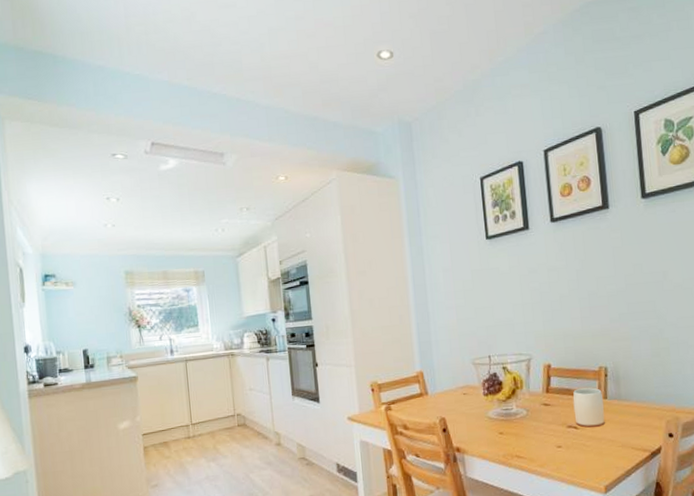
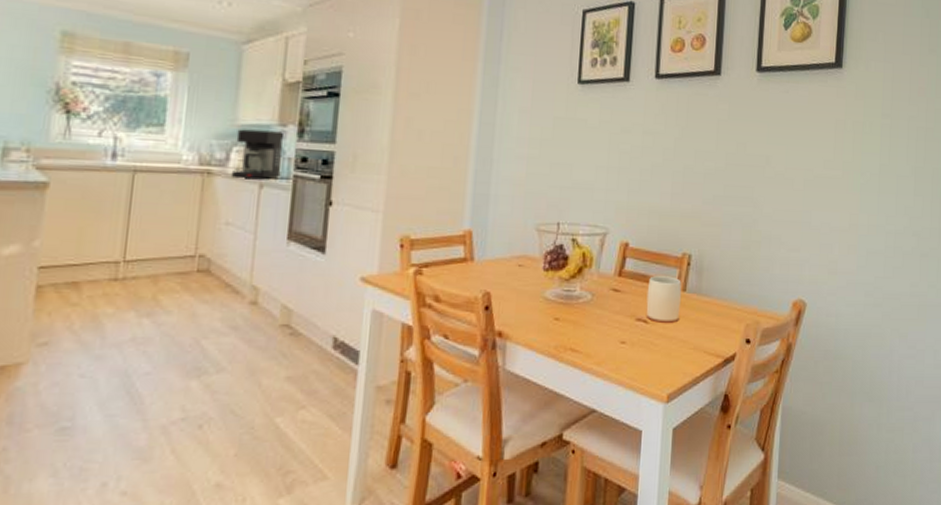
coffee maker: none [245,317,279,356] -> present [230,129,283,180]

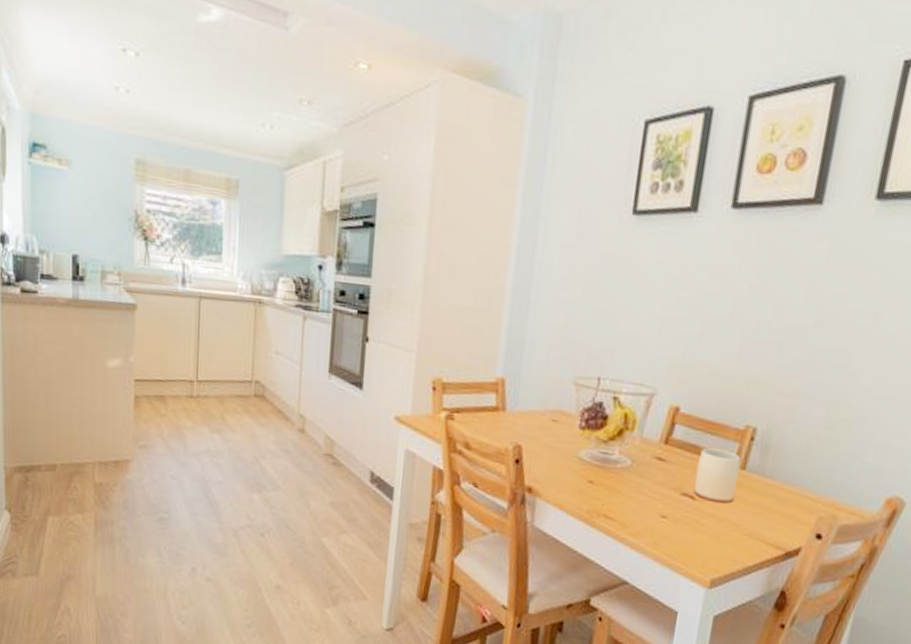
coffee maker: present [230,129,283,180] -> none [278,259,323,312]

